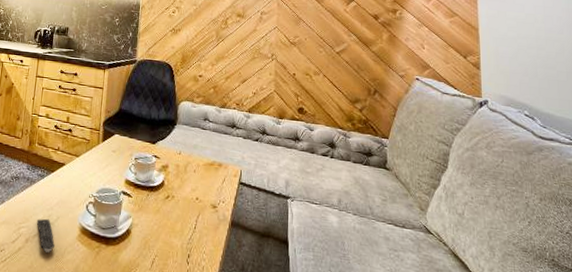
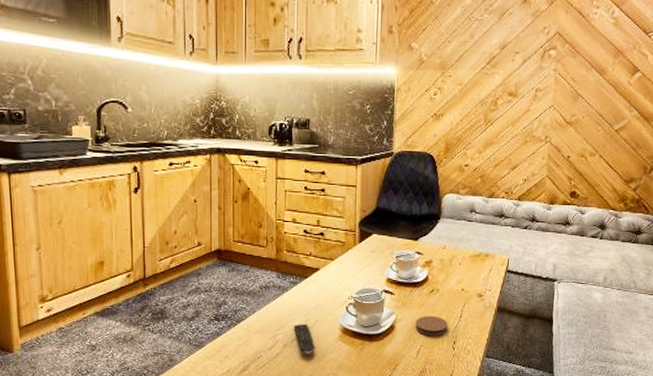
coaster: none [151,223,182,246] -> present [415,315,448,336]

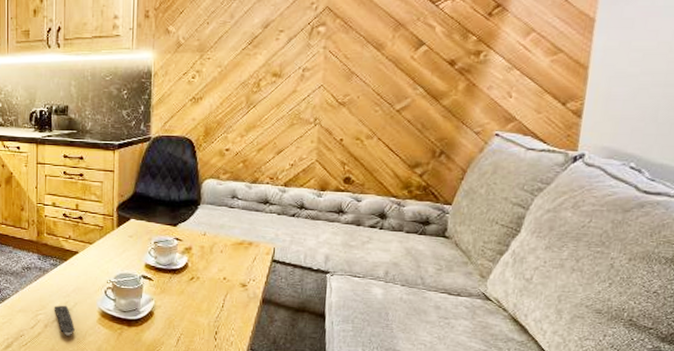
coaster: present [415,315,448,336] -> none [175,303,209,325]

